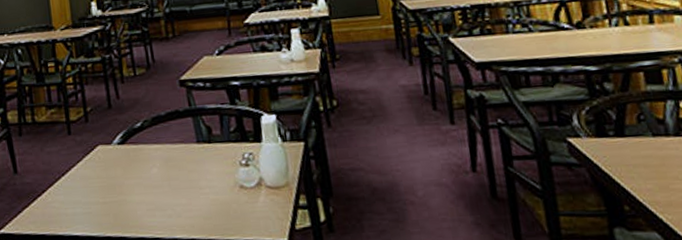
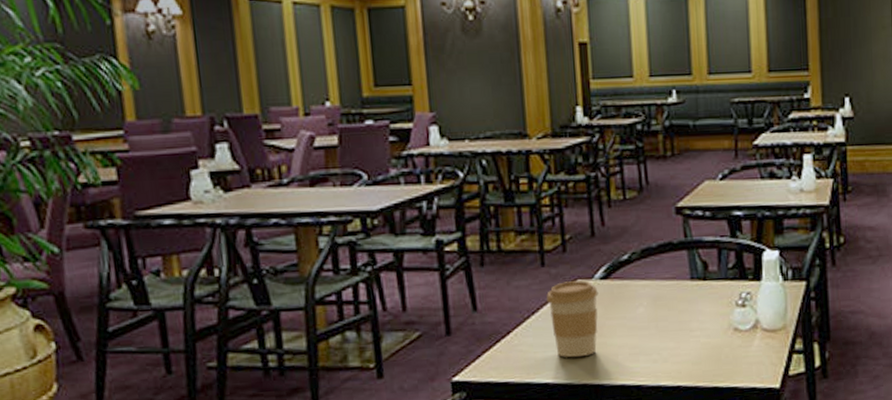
coffee cup: none [73,146,118,213] -> present [547,280,599,357]

